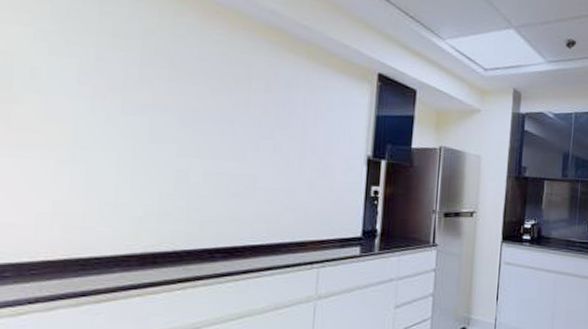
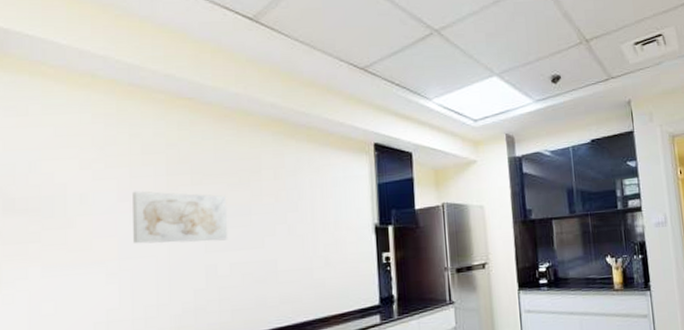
wall art: none [93,76,209,147] -> present [133,191,229,244]

